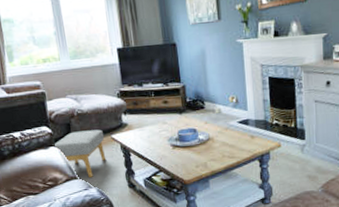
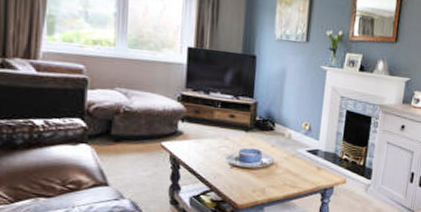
footstool: present [55,129,107,177] -> none [87,130,153,186]

